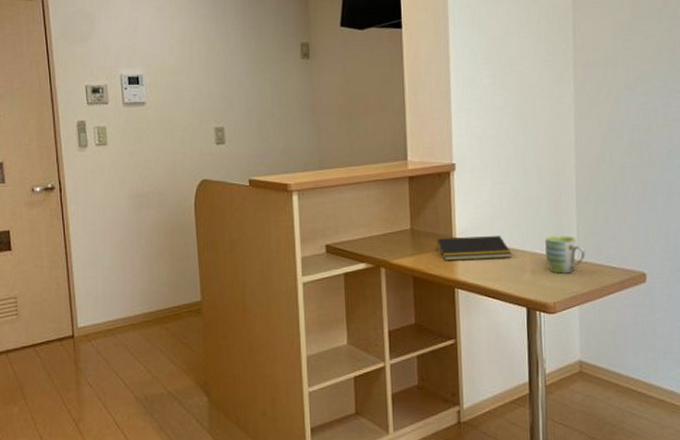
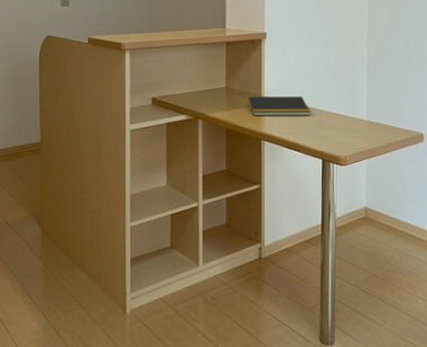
mug: present [544,236,586,274] -> none [339,99,373,131]

